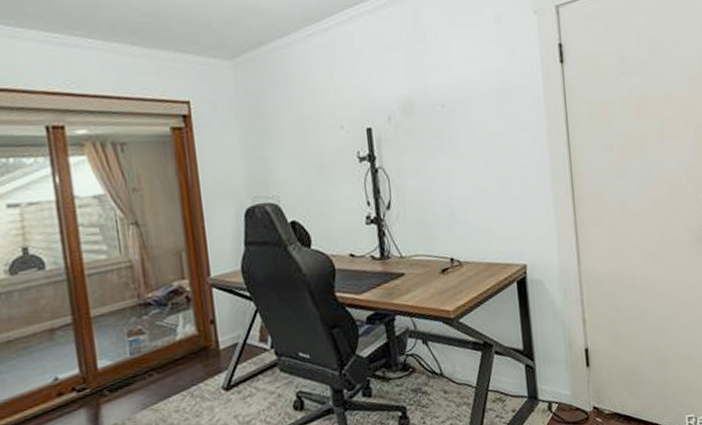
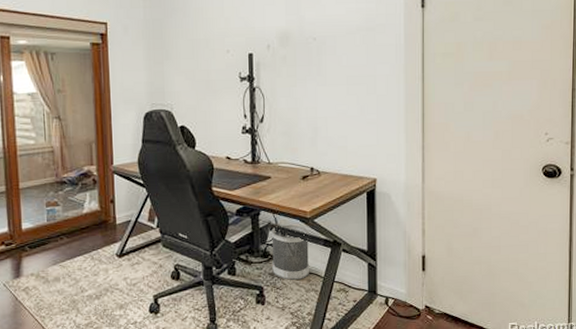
wastebasket: none [410,328,459,395] -> present [271,224,309,280]

